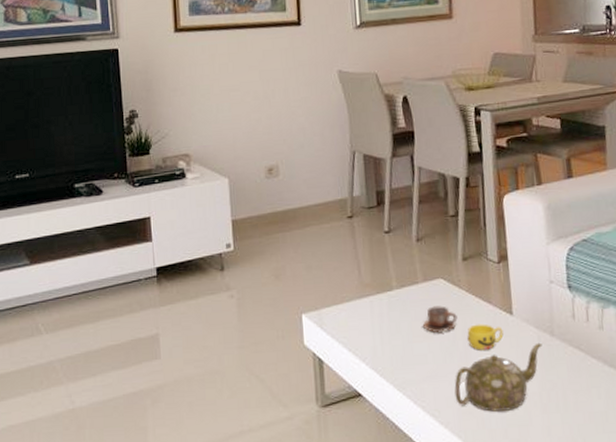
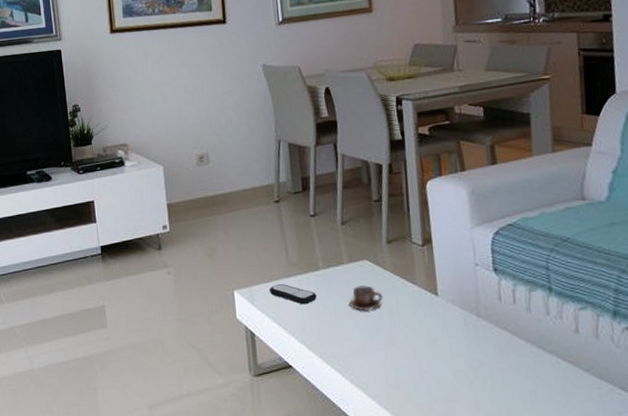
remote control: none [339,306,390,328] -> present [269,284,317,305]
teapot: present [454,342,543,412] -> none [381,322,469,387]
cup: present [467,324,504,350] -> none [392,303,429,328]

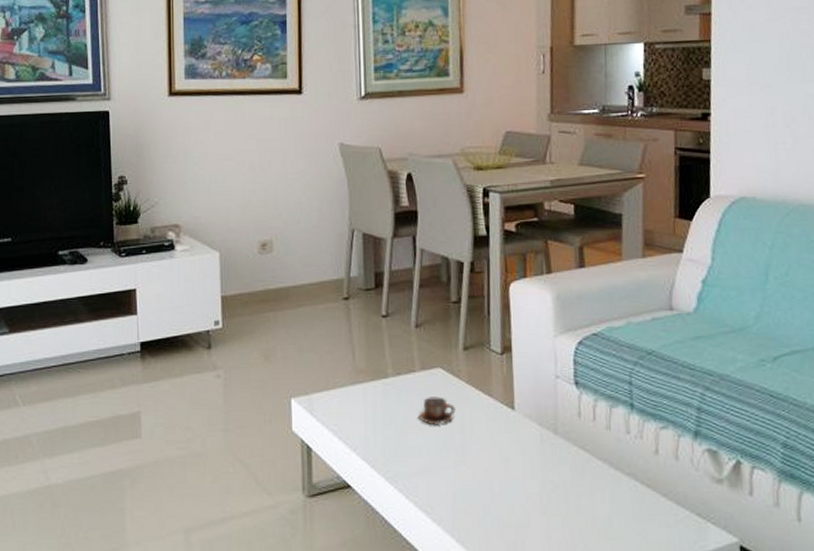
remote control: present [269,284,317,305] -> none [330,392,384,416]

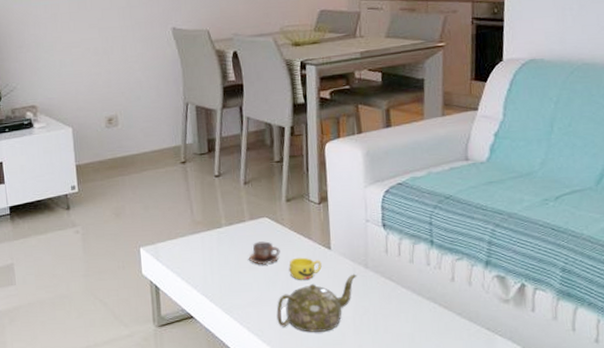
teapot: none [449,440,545,511] -> present [276,274,357,332]
cup: none [465,418,504,446] -> present [289,257,322,280]

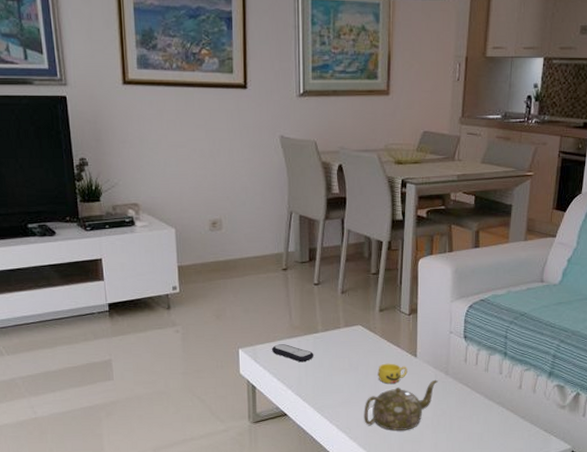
remote control: none [173,241,219,260] -> present [271,344,314,363]
cup: present [248,241,280,265] -> none [341,347,371,369]

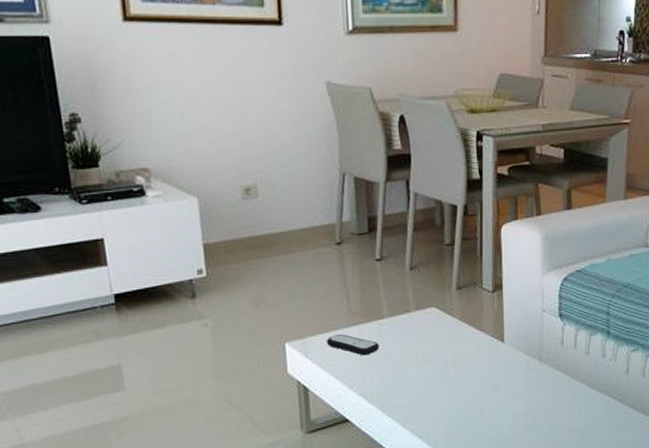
teapot: present [364,379,438,431] -> none [443,367,531,432]
cup: present [378,363,407,384] -> none [458,351,494,376]

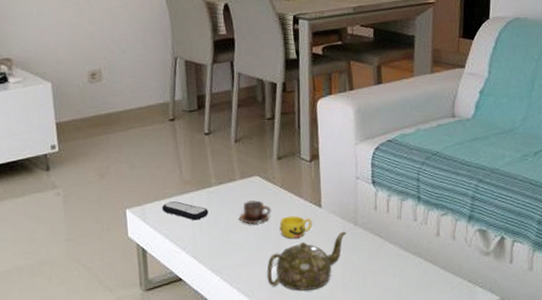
cup: none [413,334,449,361] -> present [239,200,271,225]
teapot: none [443,367,531,432] -> present [267,231,347,291]
cup: none [458,351,494,376] -> present [279,215,312,239]

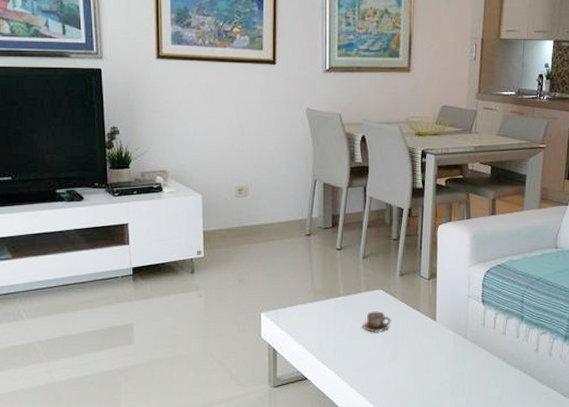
remote control: present [161,201,209,221] -> none [293,308,335,326]
teapot: present [267,231,347,291] -> none [384,343,457,394]
cup: present [279,215,312,239] -> none [398,327,427,347]

